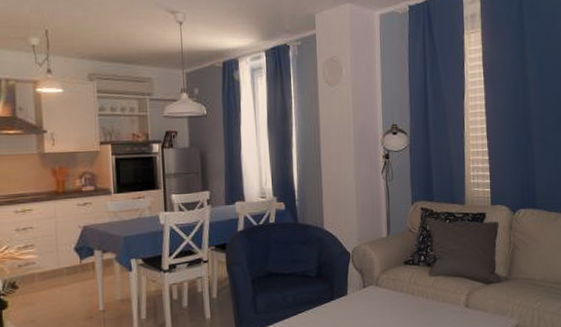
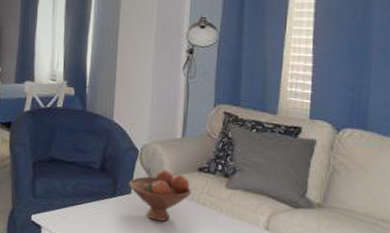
fruit bowl: none [344,268,400,316] -> present [129,170,191,222]

